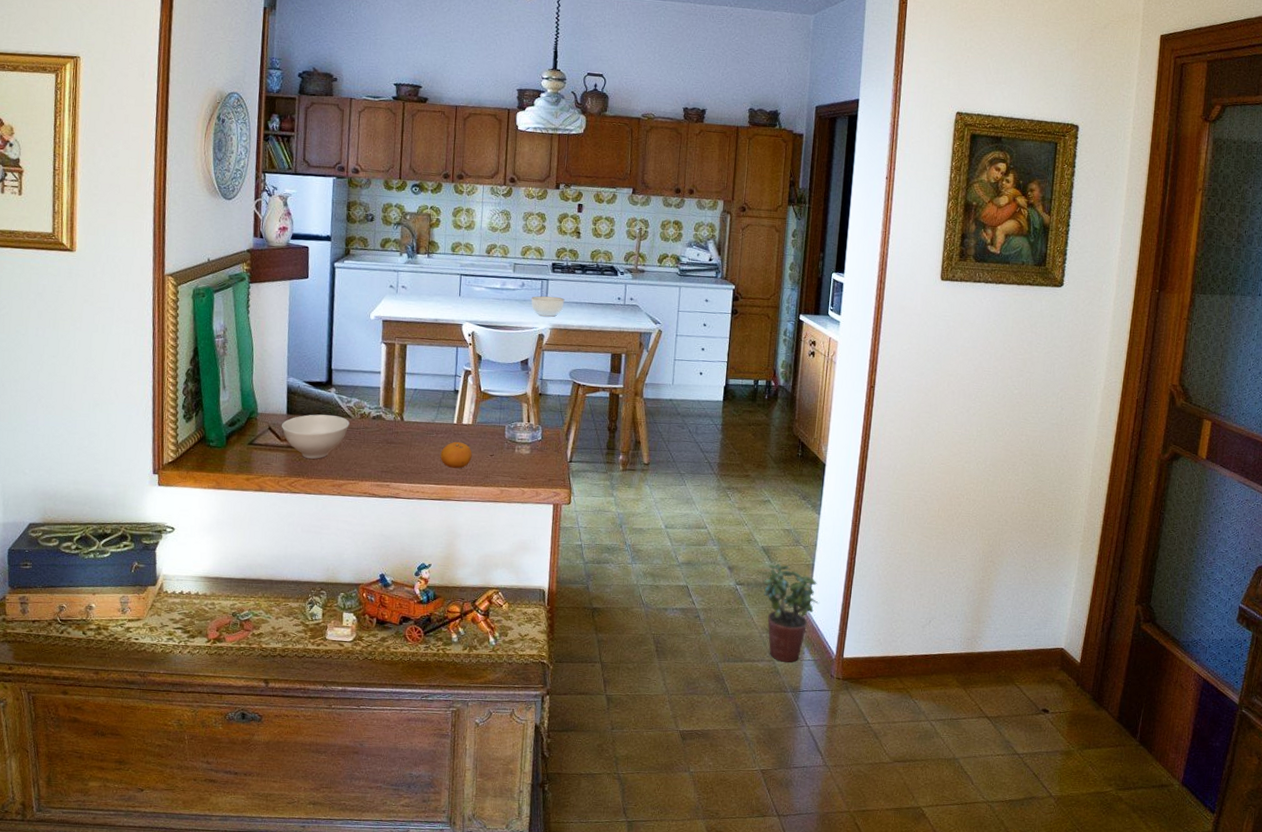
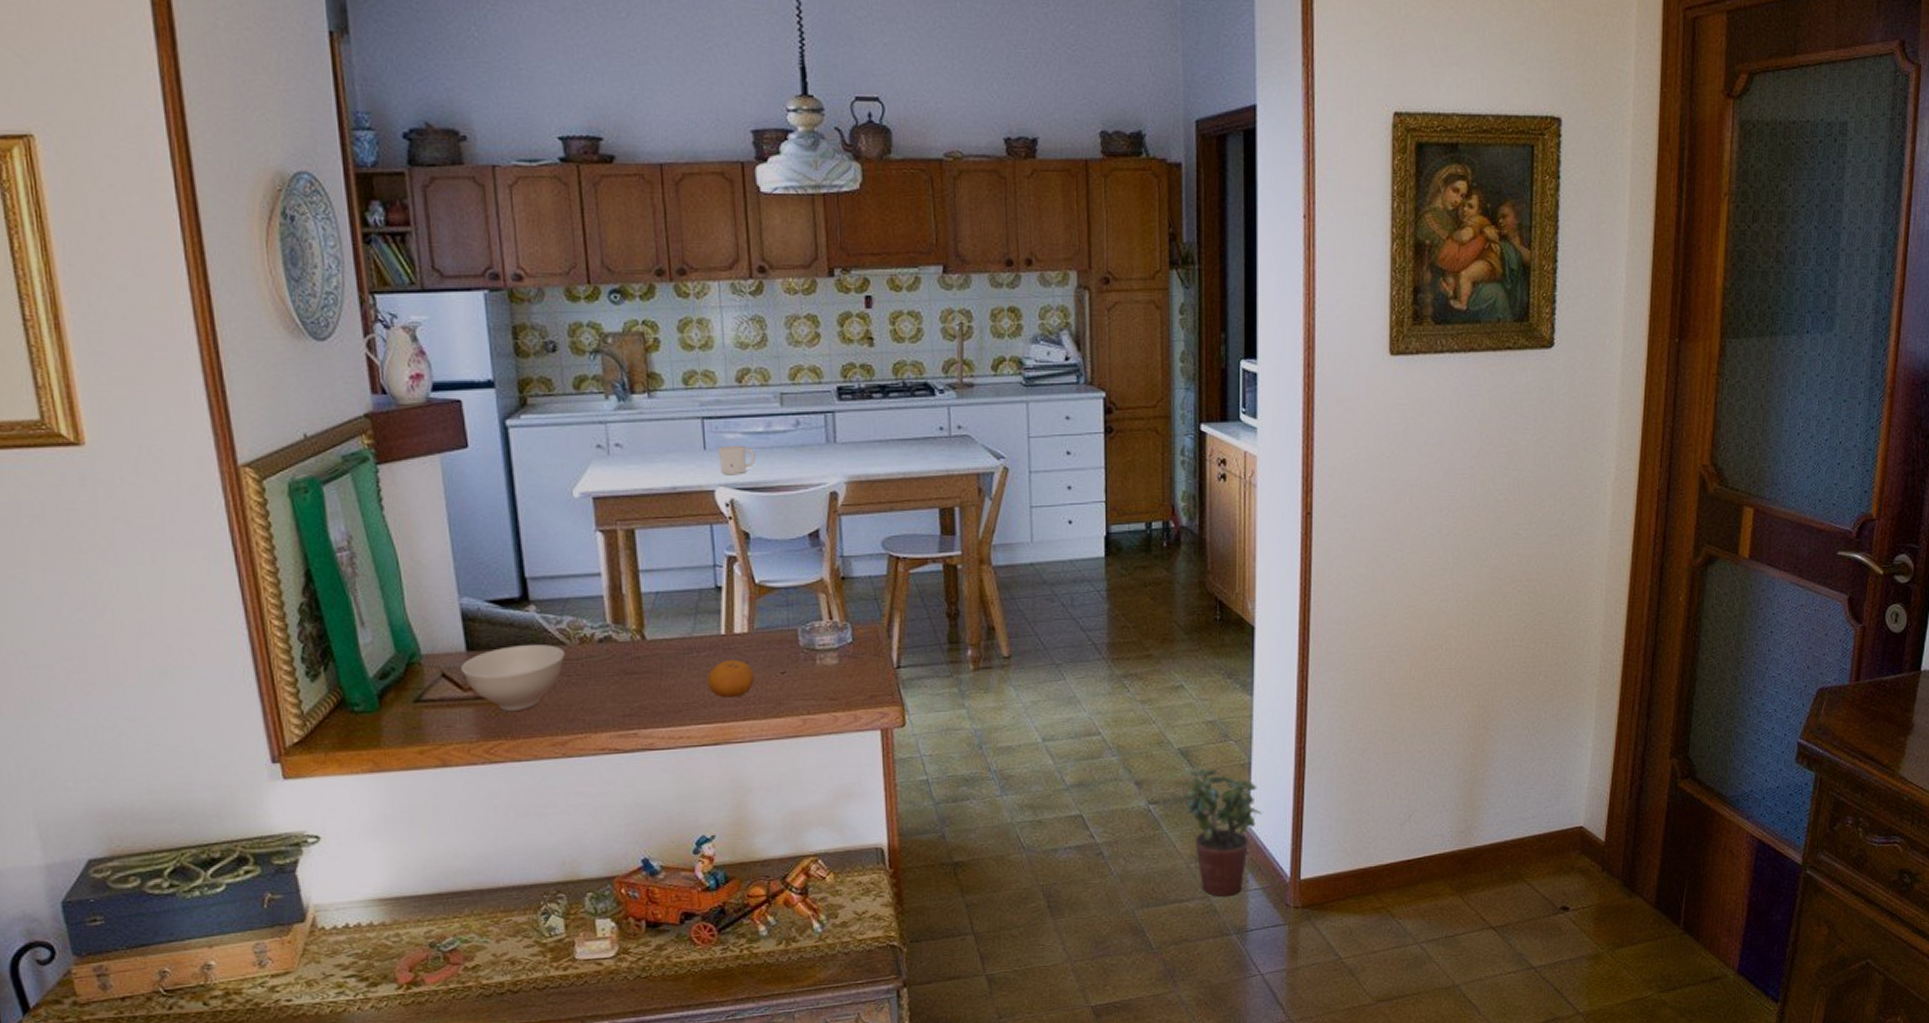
mug: none [468,295,492,316] -> present [719,445,756,475]
bowl: present [531,296,565,318] -> none [812,435,862,467]

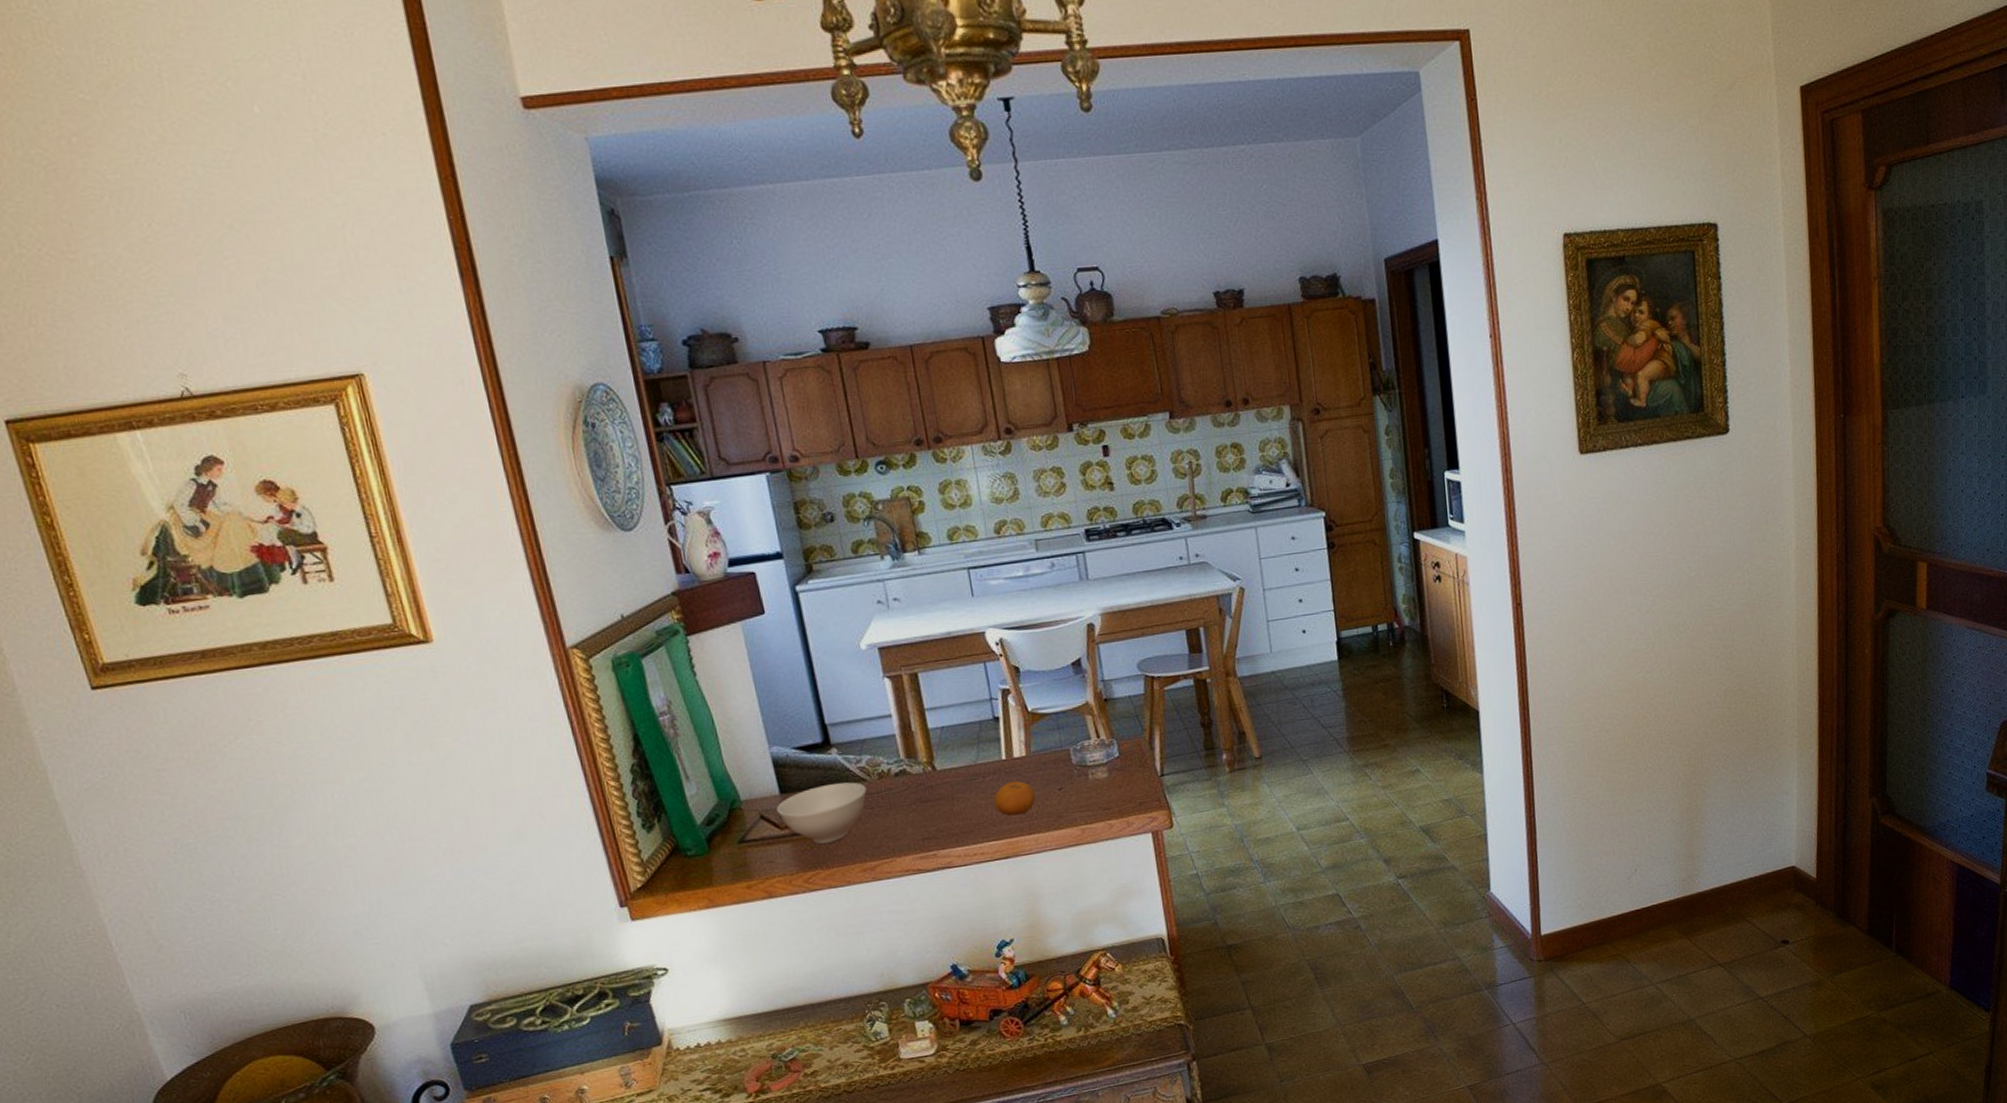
mug: present [719,445,756,475] -> none [985,589,1019,618]
potted plant: present [1184,769,1261,898] -> none [1429,842,1500,958]

